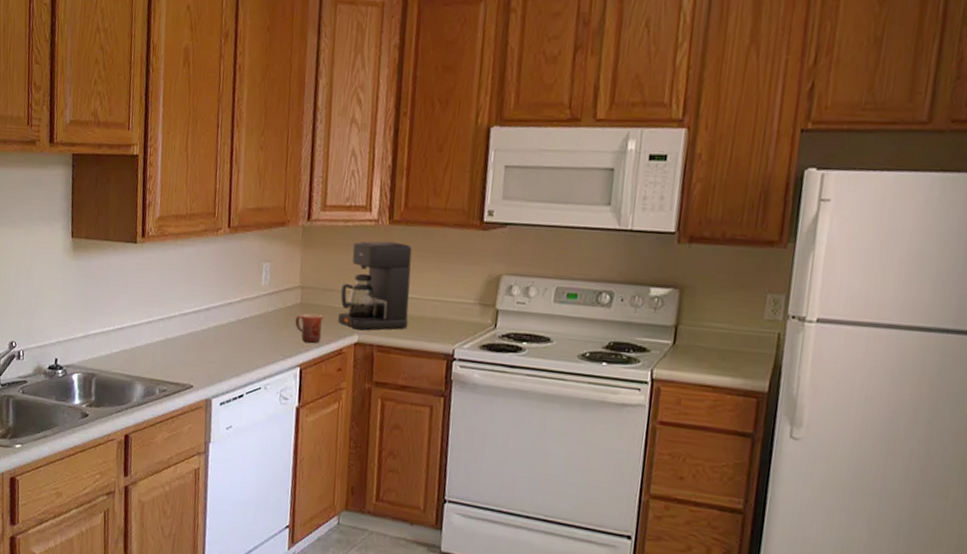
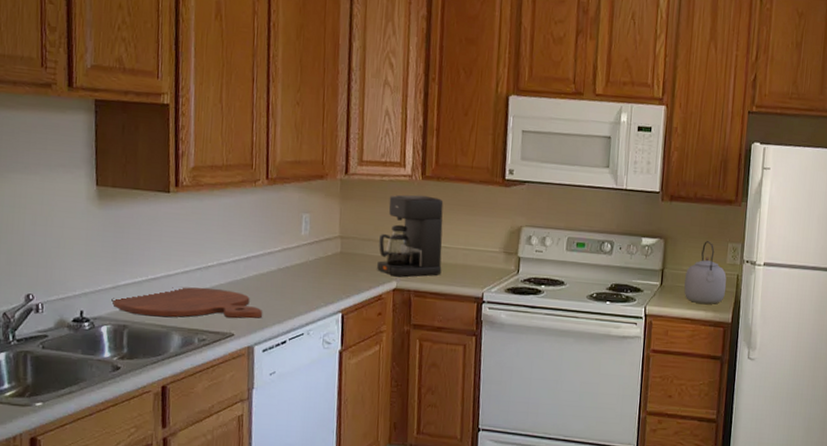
cutting board: none [83,337,222,371] -> present [112,286,263,319]
mug: present [295,313,324,344] -> none [336,261,363,291]
teakettle: none [704,291,763,369] -> present [684,241,727,304]

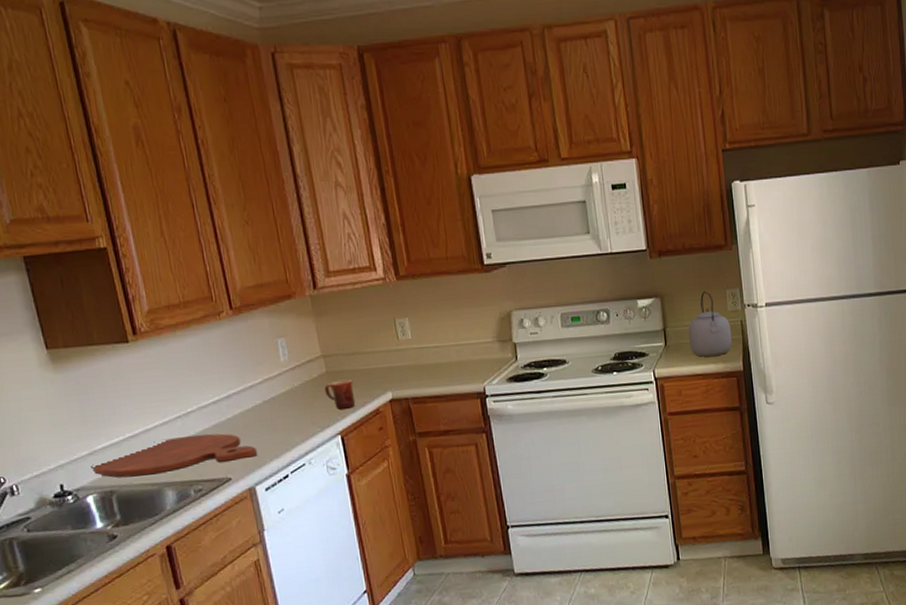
mug: none [336,261,363,291] -> present [324,379,356,410]
coffee maker: present [377,194,444,277] -> none [364,296,437,387]

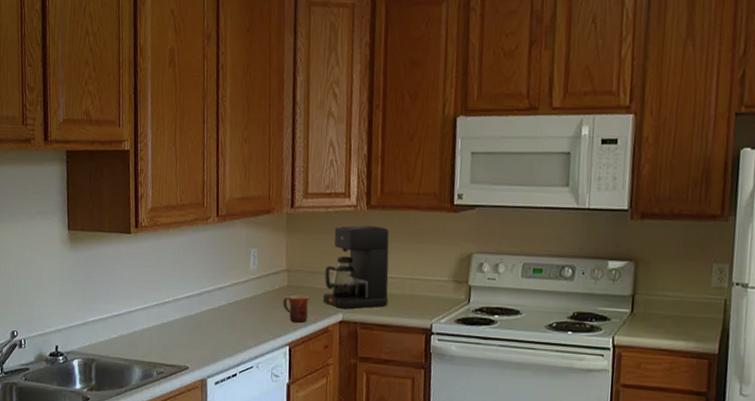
cutting board: present [92,433,258,478] -> none [82,322,215,352]
coffee maker: none [364,296,437,387] -> present [323,225,389,309]
teakettle: present [688,291,732,358] -> none [659,262,712,333]

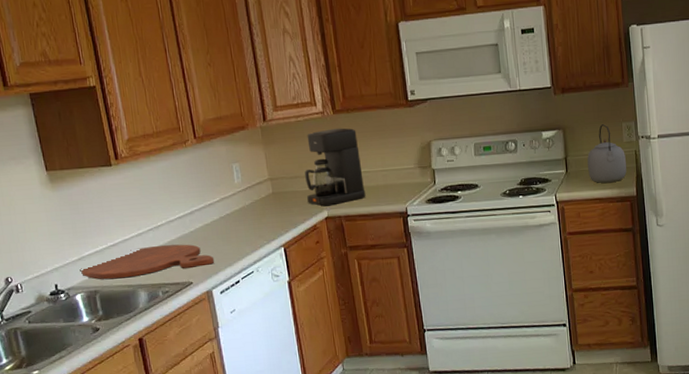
cutting board: none [82,322,215,352] -> present [81,244,215,280]
mug: present [283,294,310,323] -> none [271,199,297,226]
teakettle: none [659,262,712,333] -> present [587,124,627,184]

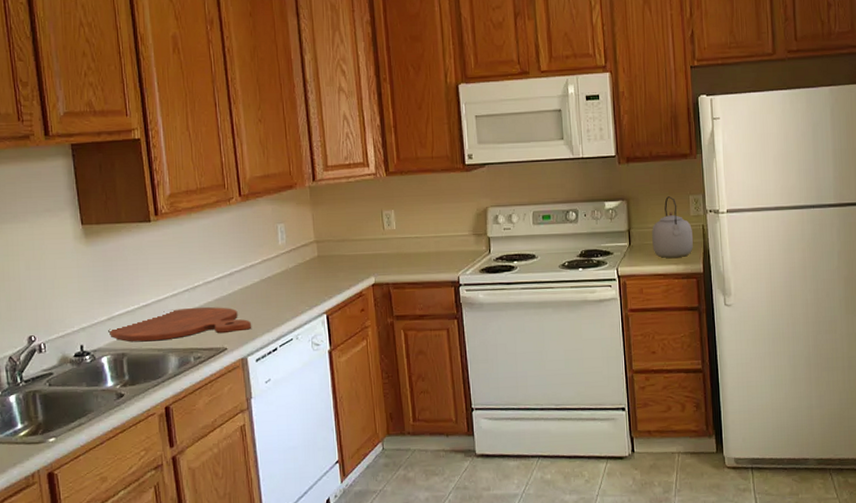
coffee maker: present [305,128,366,207] -> none [353,190,416,272]

